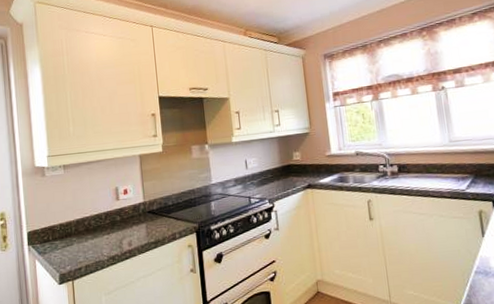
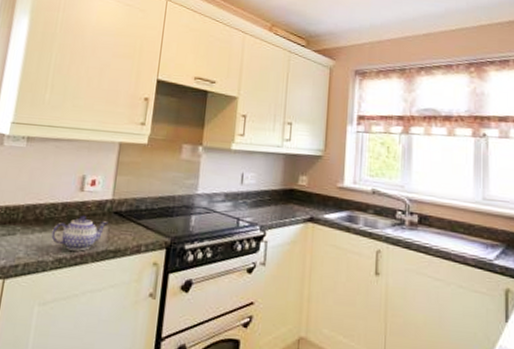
teapot: none [101,218,145,249] -> present [51,215,108,251]

